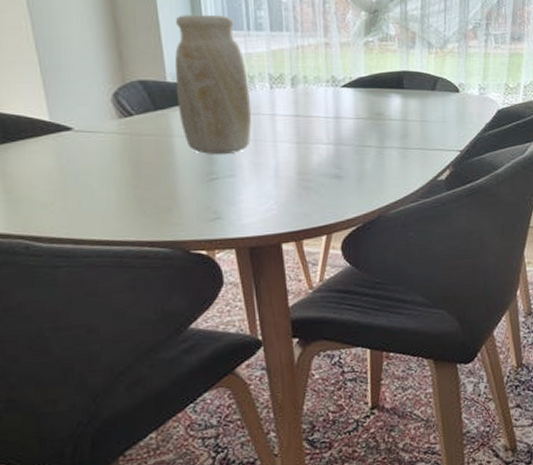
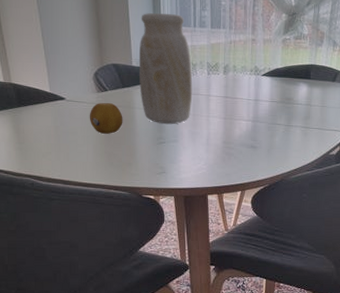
fruit: none [108,130,158,172] -> present [89,102,123,134]

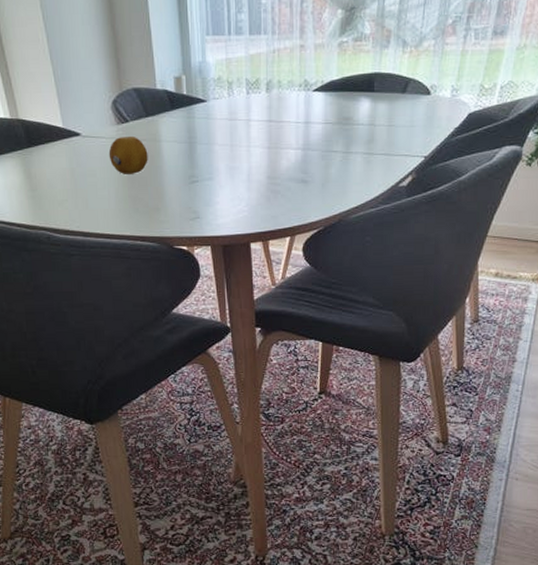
vase: present [138,13,193,125] -> none [163,20,229,159]

